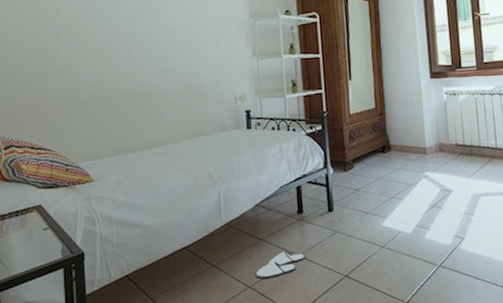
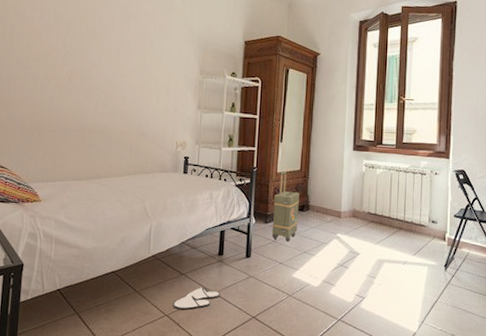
suitcase: none [350,111,381,188] -> present [271,171,300,242]

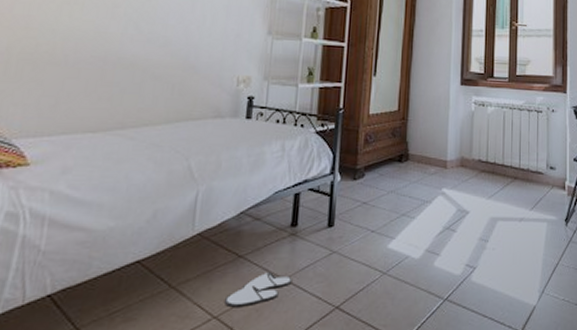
suitcase: present [271,171,300,242] -> none [361,112,397,202]

